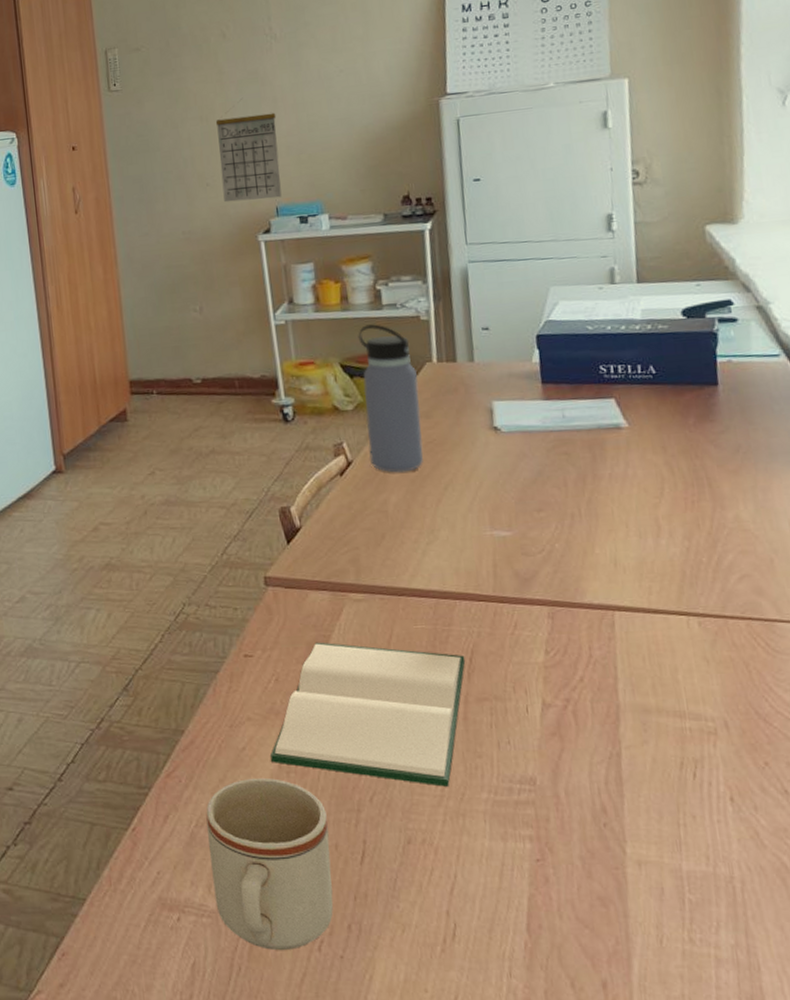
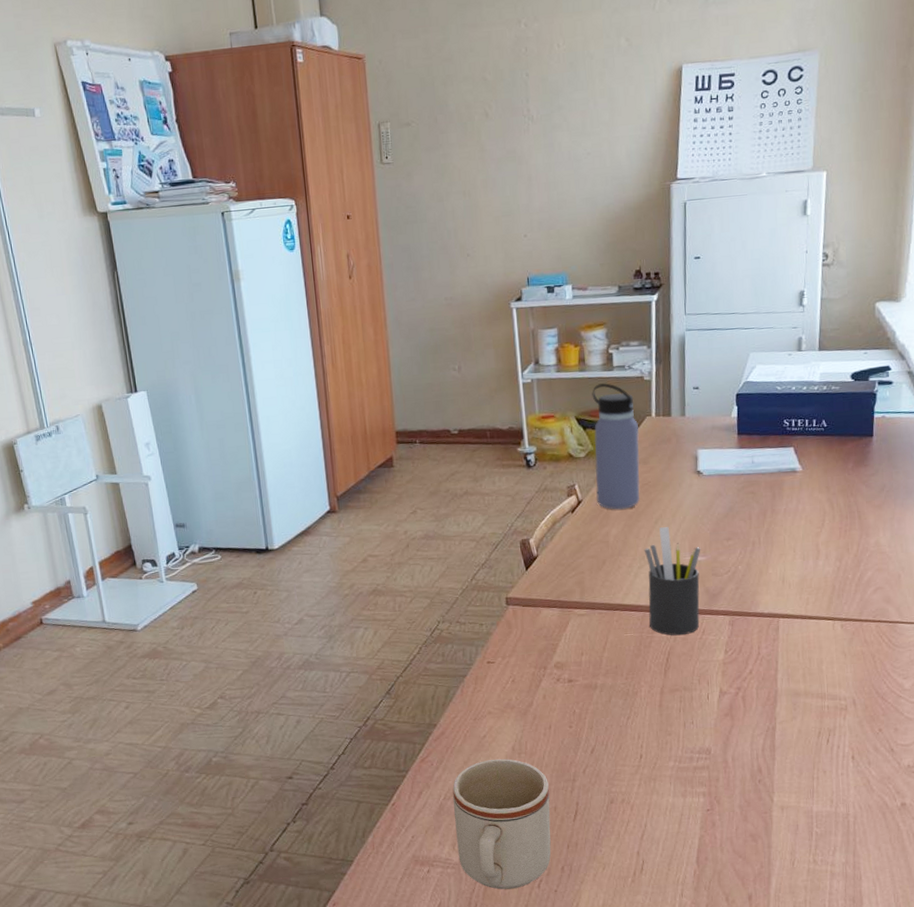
calendar: present [215,99,282,203] -> none [477,176,533,272]
hardback book: present [270,642,466,787] -> none [506,649,663,759]
pen holder: none [432,494,509,630] -> present [644,527,701,636]

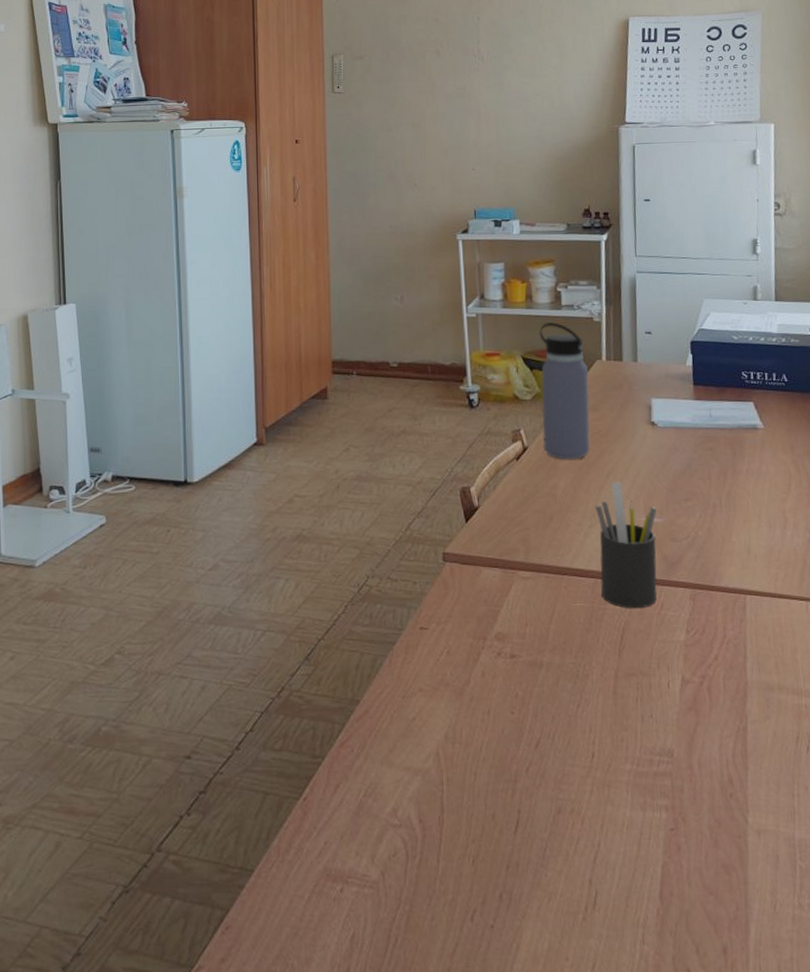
mug: present [452,759,551,890] -> none [374,749,488,921]

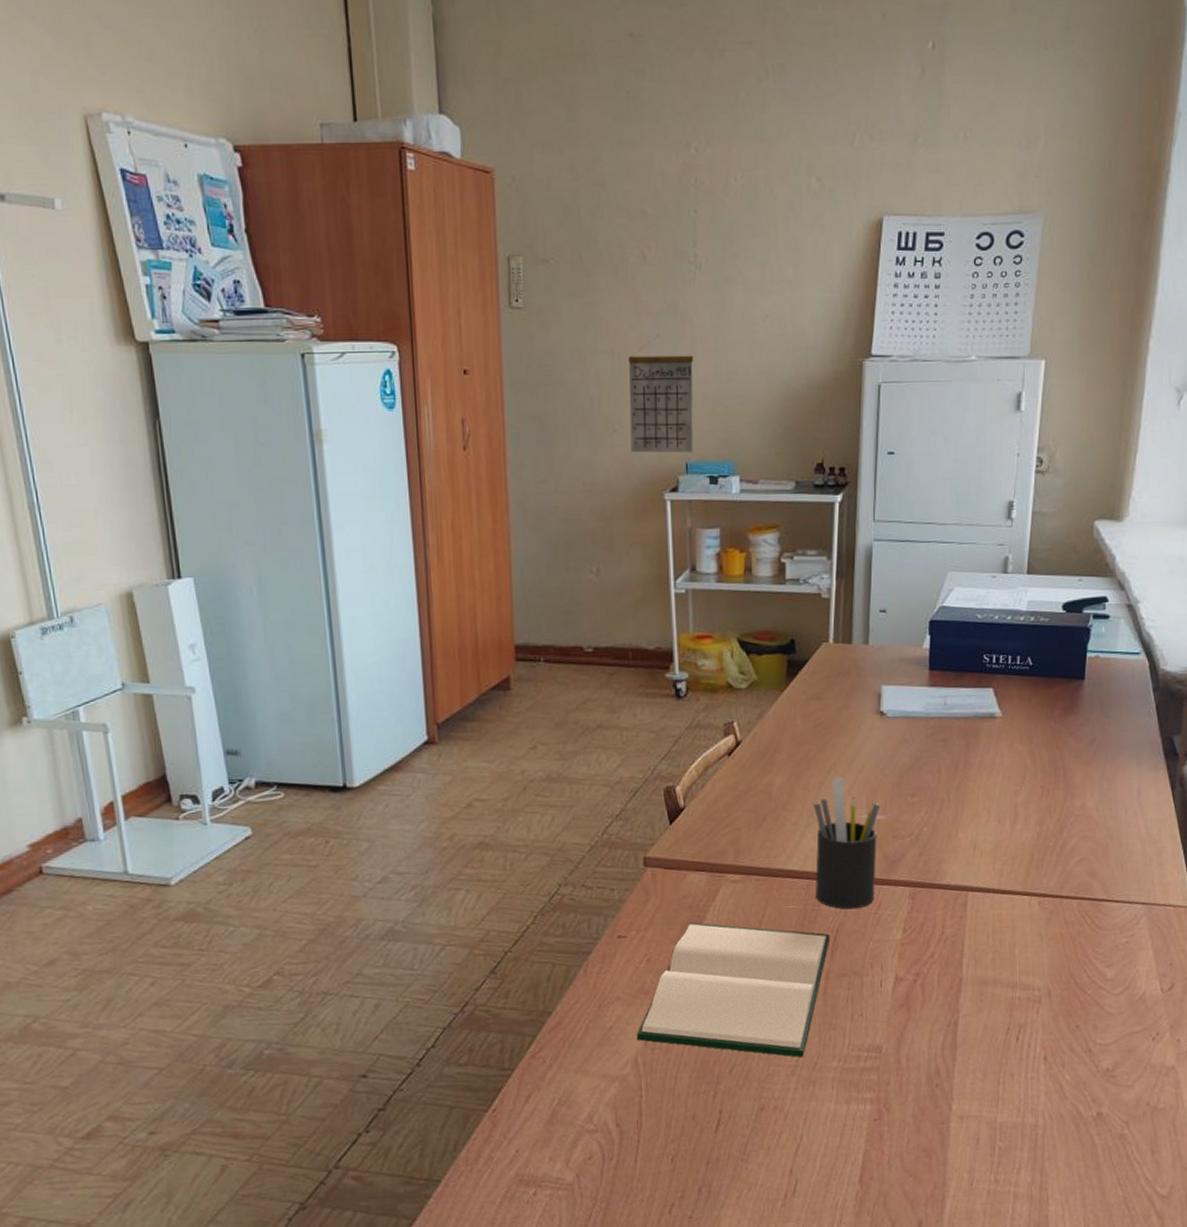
calendar: none [426,110,480,202] -> present [627,335,694,453]
hardback book: none [438,616,618,758] -> present [637,922,830,1057]
water bottle: present [539,322,590,460] -> none [758,599,813,754]

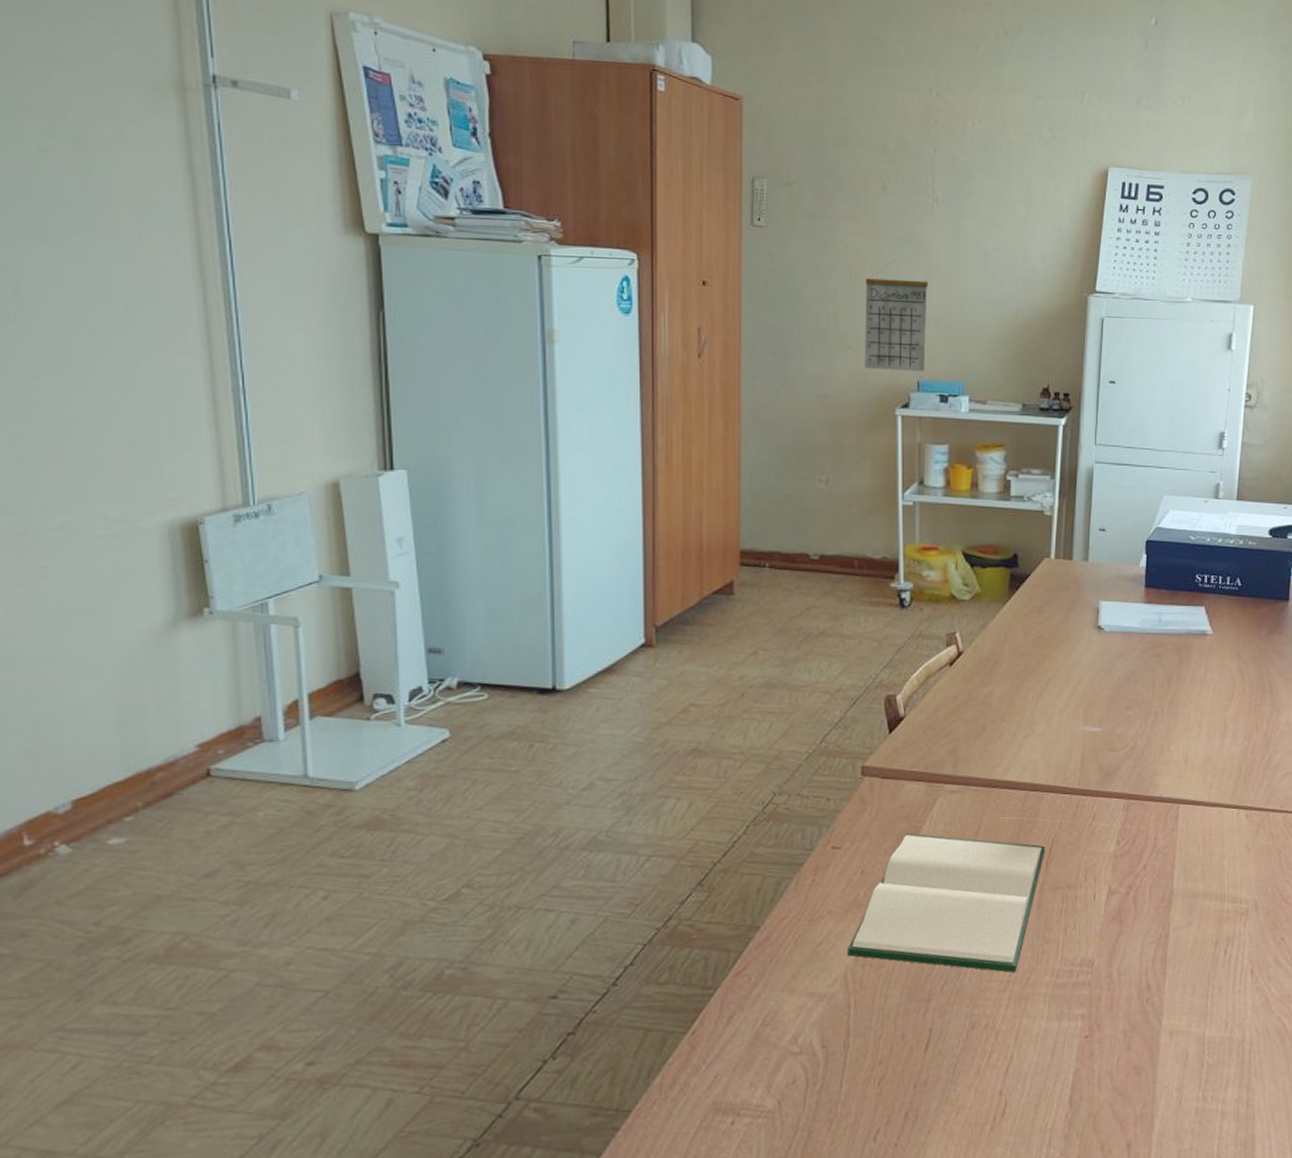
pen holder: present [813,778,881,910] -> none [1031,690,1097,821]

